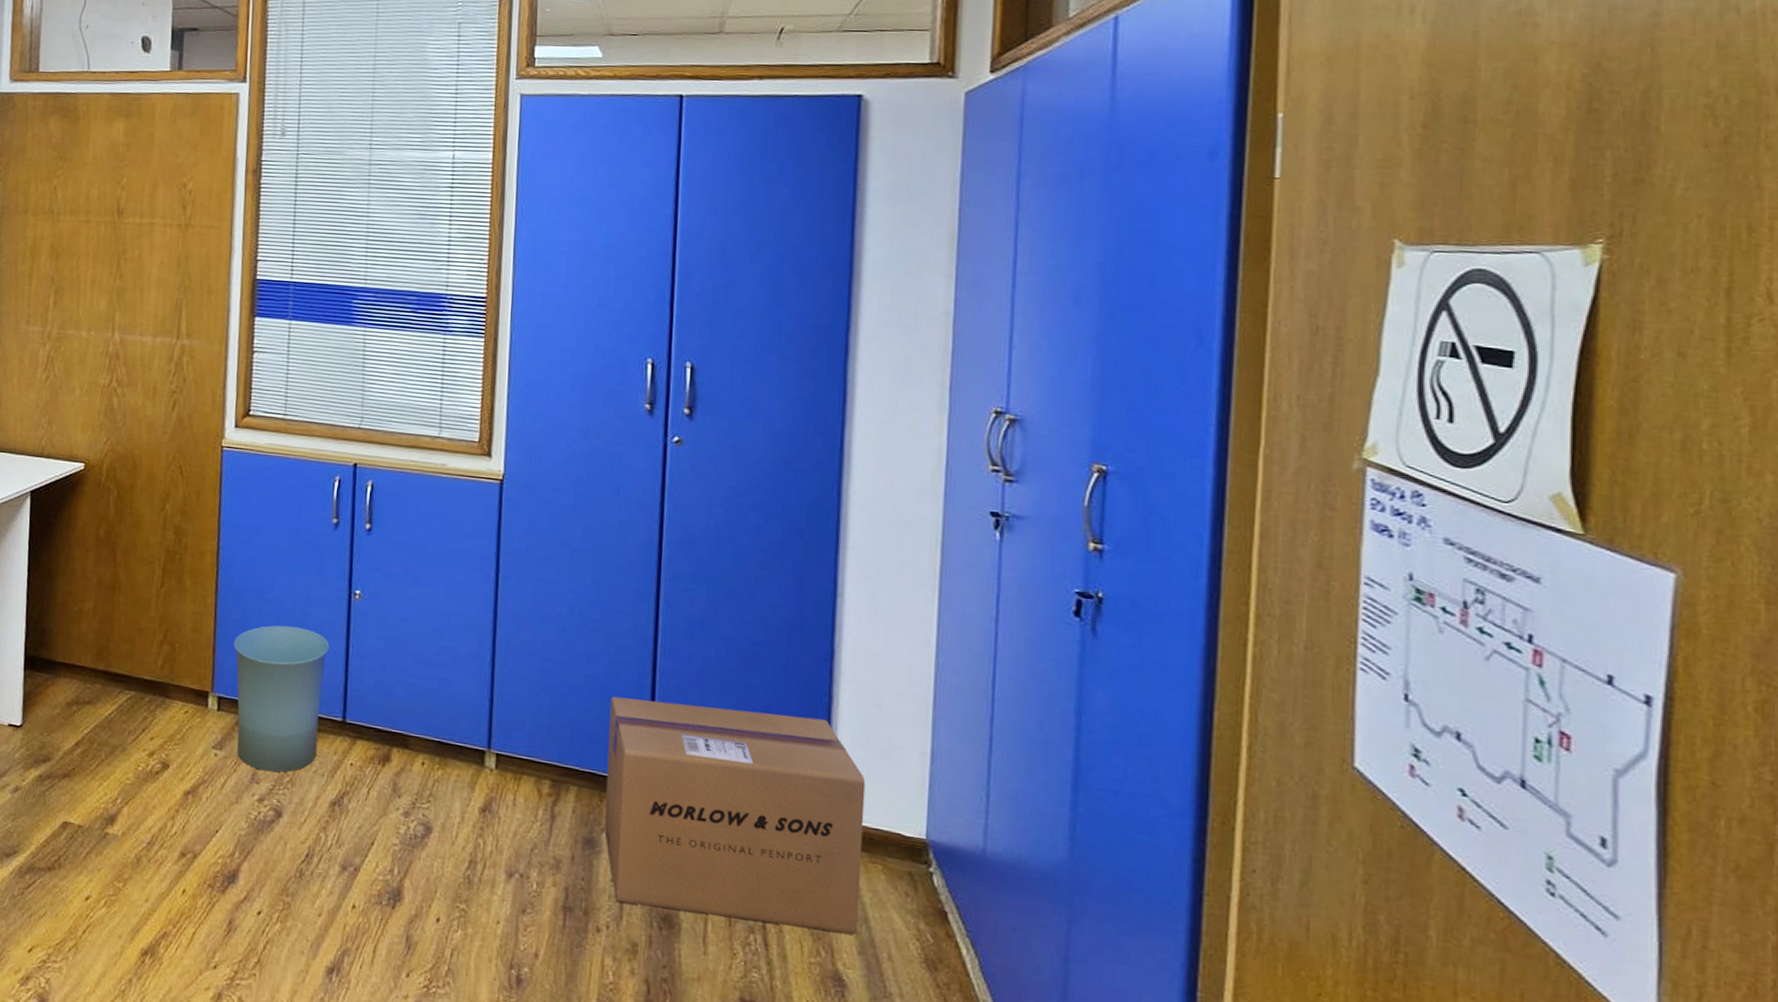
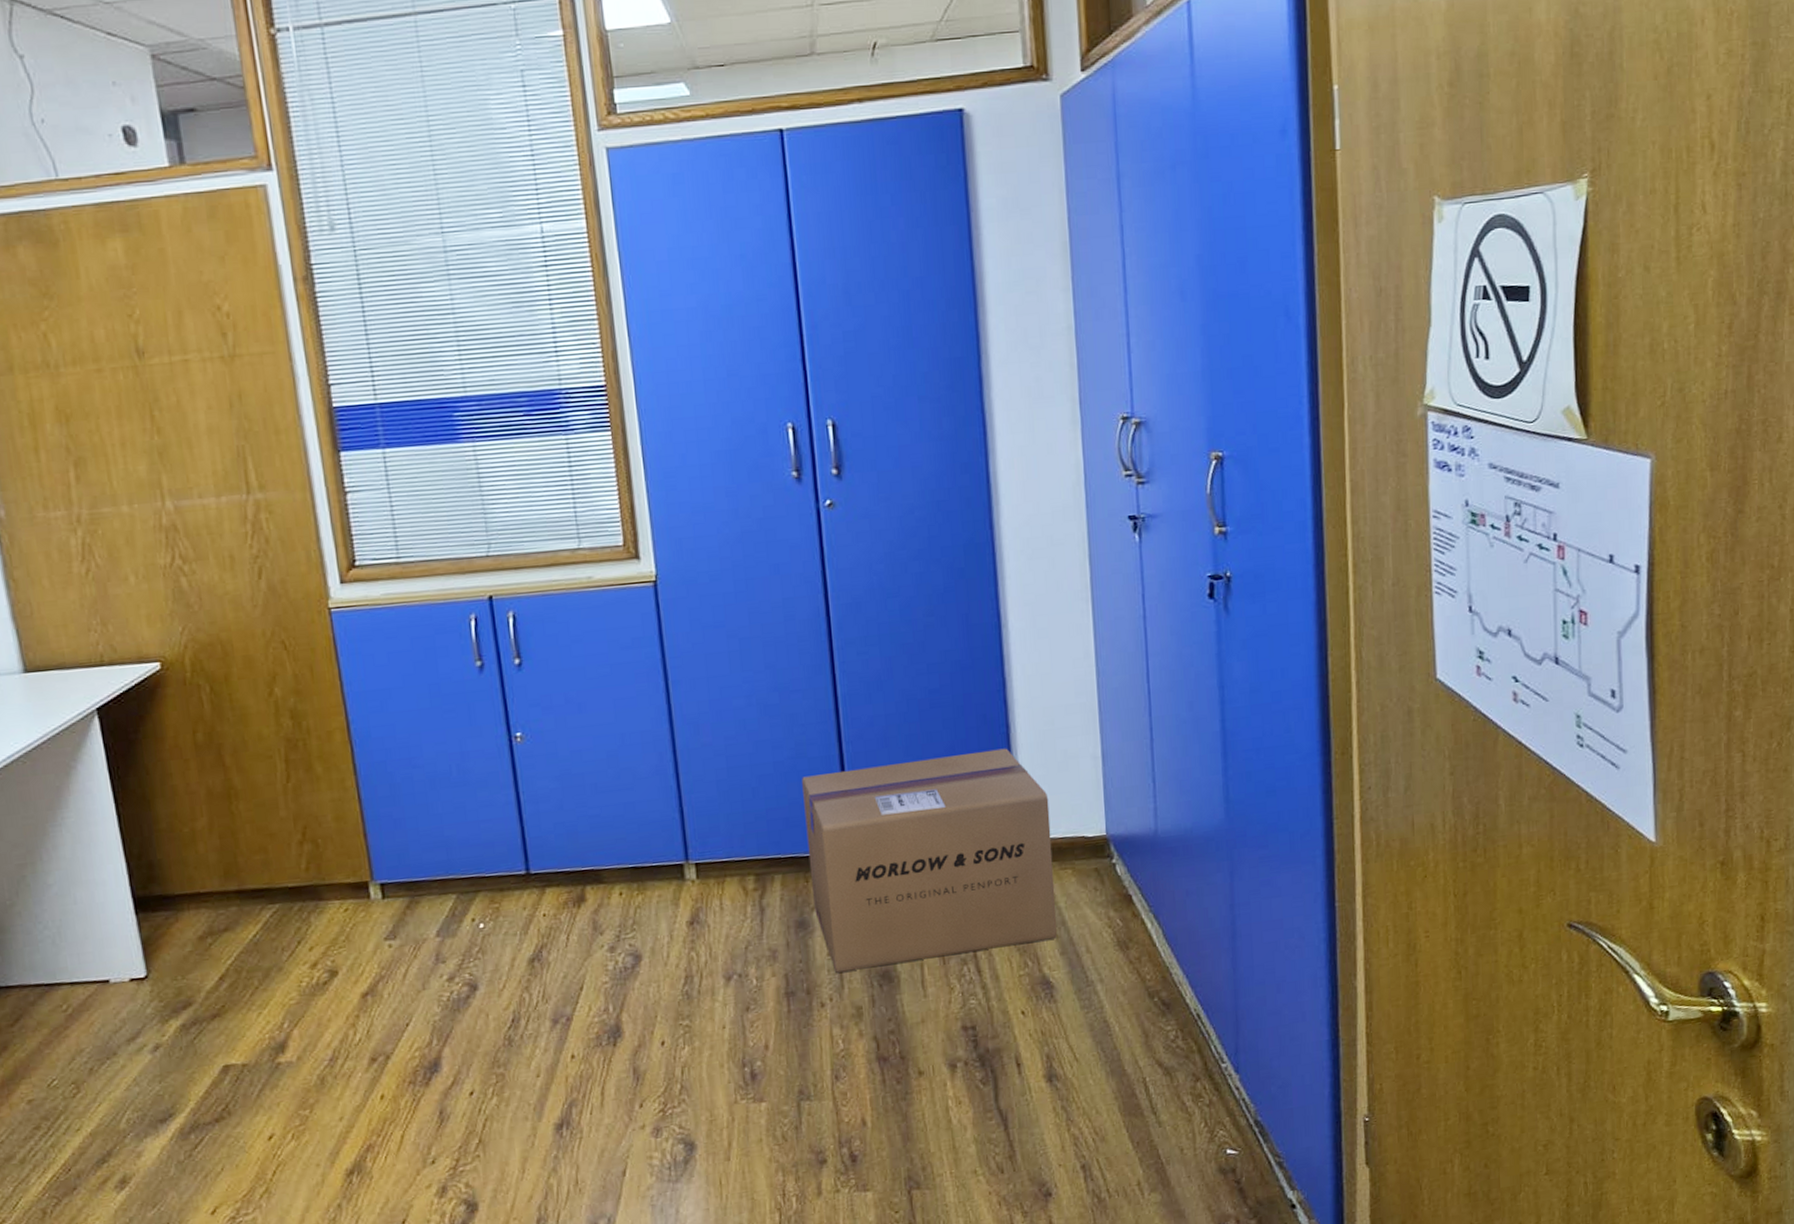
waste bin: present [234,625,330,773] -> none [387,786,504,949]

